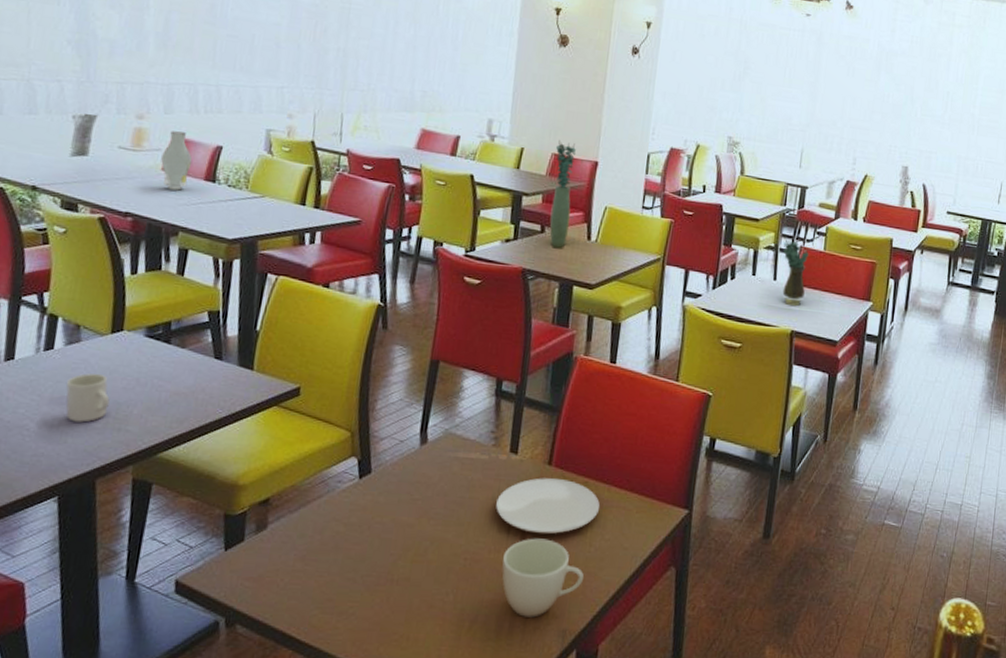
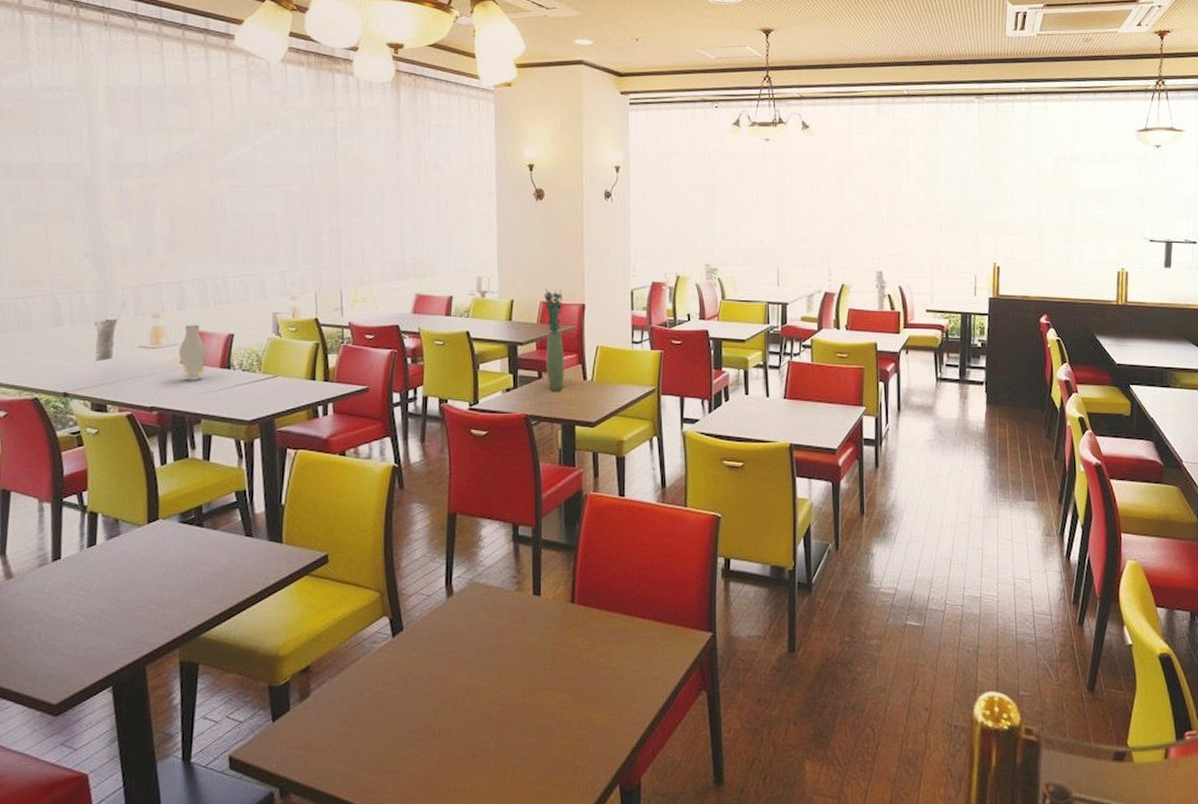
cup: present [66,373,110,423] -> none [110,564,152,612]
plate: present [496,478,600,535] -> none [526,616,626,673]
cup: present [501,538,584,618] -> none [537,676,618,757]
vase: present [782,238,809,307] -> none [772,355,798,420]

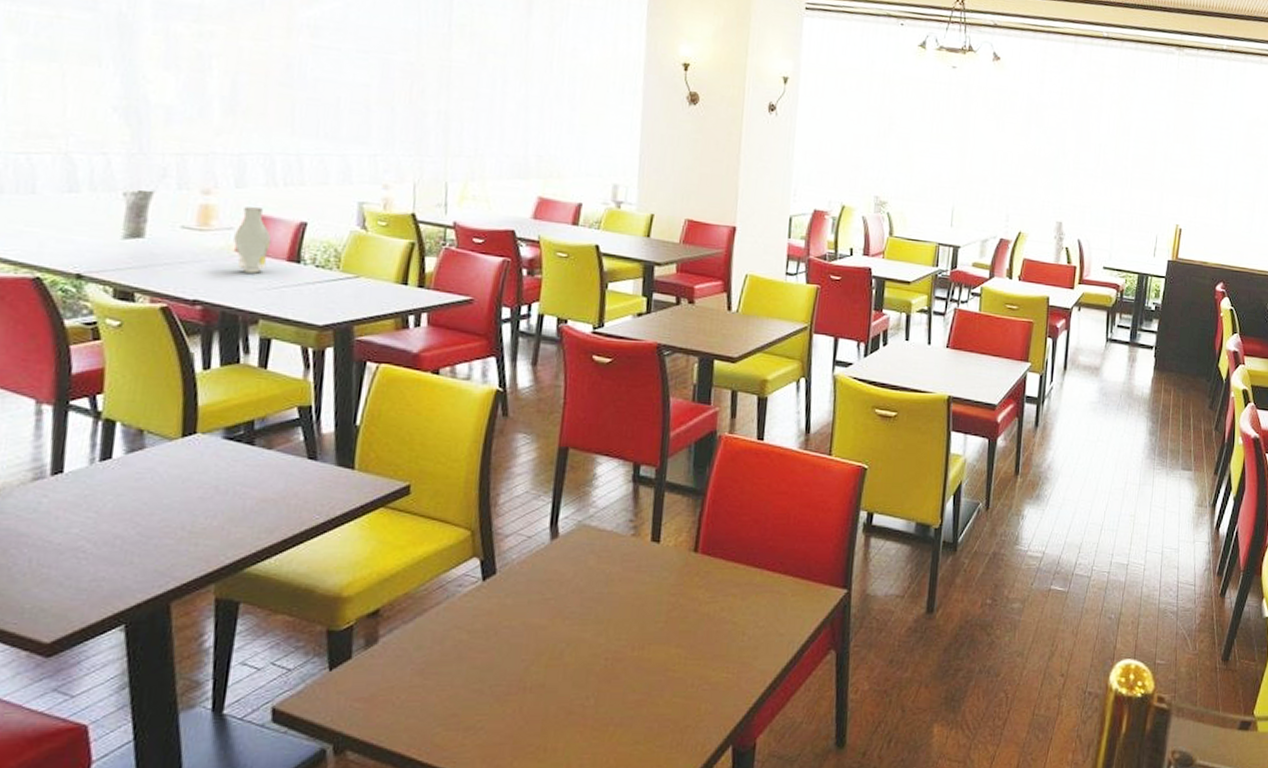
vase: present [544,288,564,393] -> none [685,205,711,323]

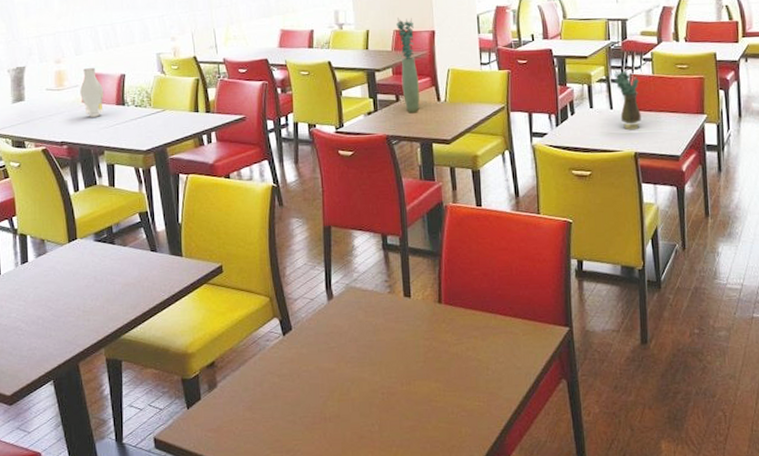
vase: none [685,205,711,323] -> present [396,18,420,115]
vase: none [937,300,964,371] -> present [614,69,641,131]

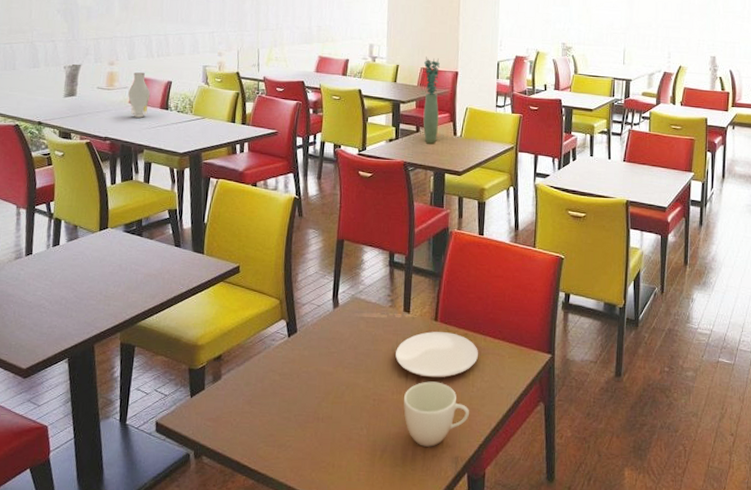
plate: none [400,314,490,365] -> present [395,331,479,378]
cup: none [413,368,486,438] -> present [403,381,469,447]
vase: present [614,69,641,131] -> none [615,124,636,180]

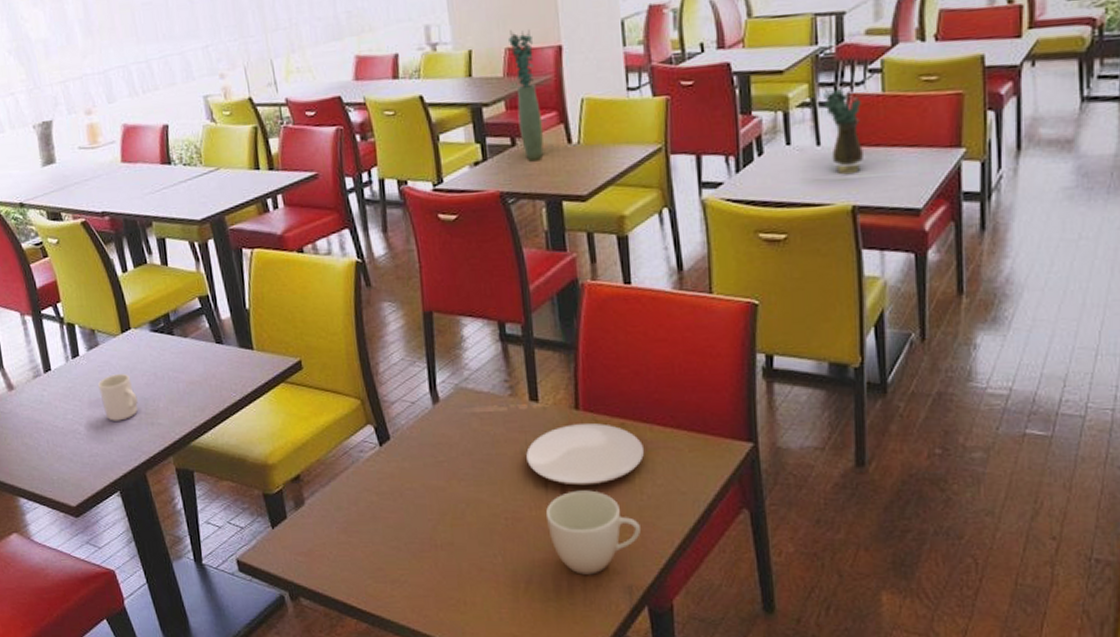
cup: none [69,262,101,301] -> present [97,374,139,421]
vase: present [128,72,151,118] -> none [117,118,147,181]
vase: none [615,124,636,180] -> present [823,87,863,175]

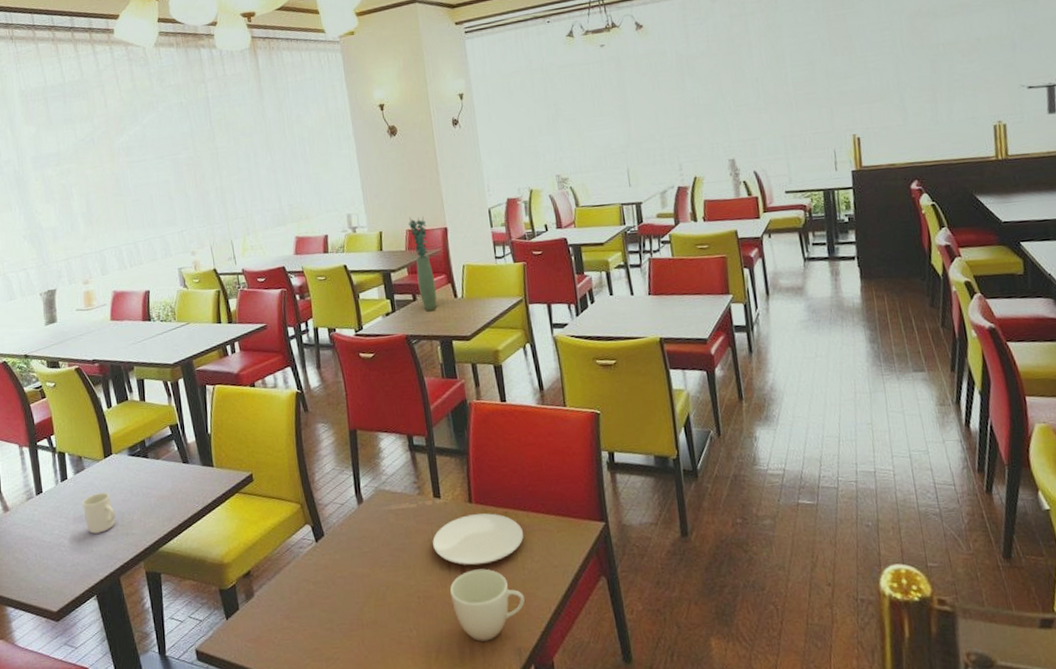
vase: present [823,87,863,175] -> none [632,254,664,316]

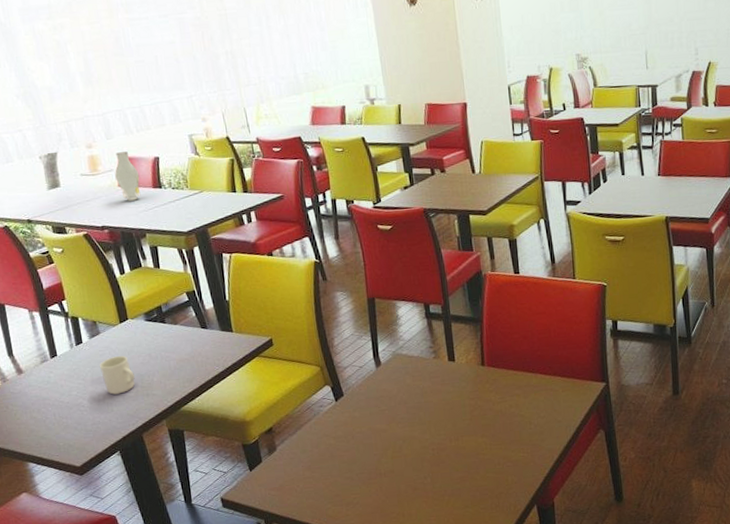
vase: none [108,286,131,335] -> present [115,152,141,201]
vase: present [409,217,437,313] -> none [428,91,455,188]
plate: present [432,513,524,566] -> none [447,375,532,422]
cup: present [449,568,525,641] -> none [461,424,530,486]

